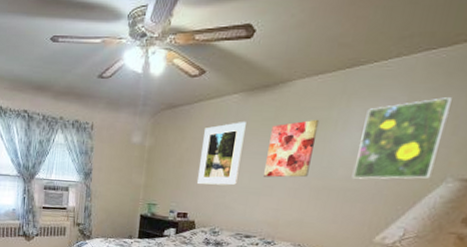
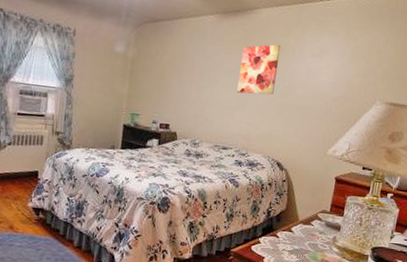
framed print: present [197,122,246,186] -> none [178,40,221,99]
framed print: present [352,97,452,179] -> none [308,35,375,101]

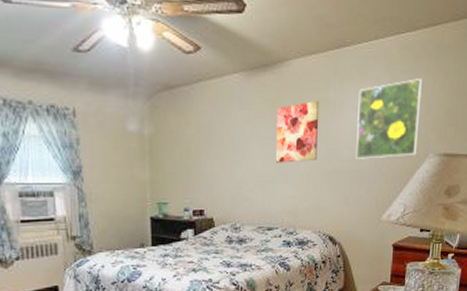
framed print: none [308,35,375,101] -> present [355,79,422,159]

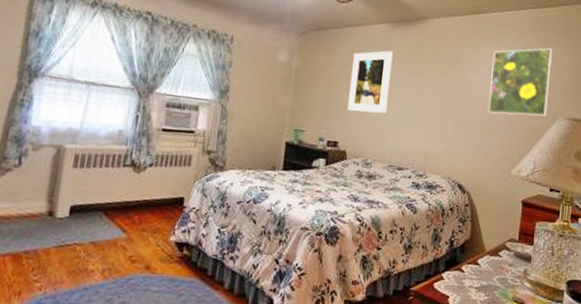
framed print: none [208,104,251,176] -> present [347,50,393,114]
wall art: present [275,100,320,163] -> none [411,55,457,109]

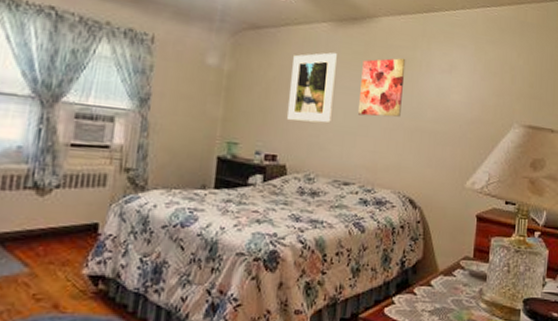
wall art: none [411,55,457,109] -> present [357,57,406,117]
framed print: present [487,48,552,116] -> none [439,50,507,124]

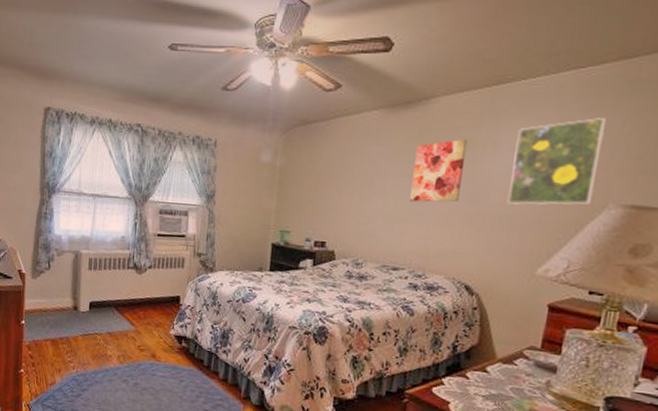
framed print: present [286,52,337,123] -> none [335,140,388,211]
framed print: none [439,50,507,124] -> present [507,118,606,205]

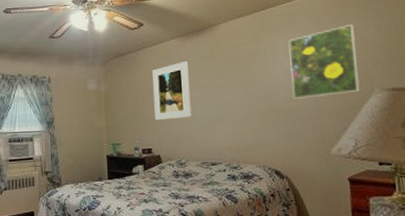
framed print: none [335,140,388,211] -> present [152,61,192,121]
wall art: present [409,138,468,203] -> none [211,52,254,107]

